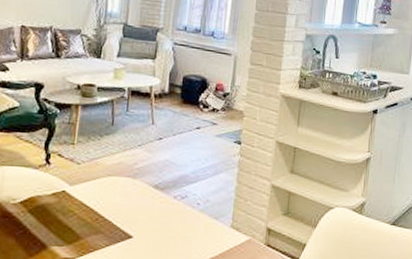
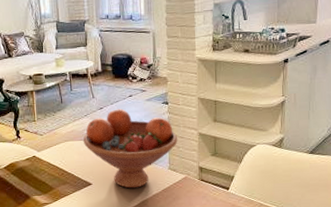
fruit bowl: none [130,142,247,248] -> present [83,109,178,189]

